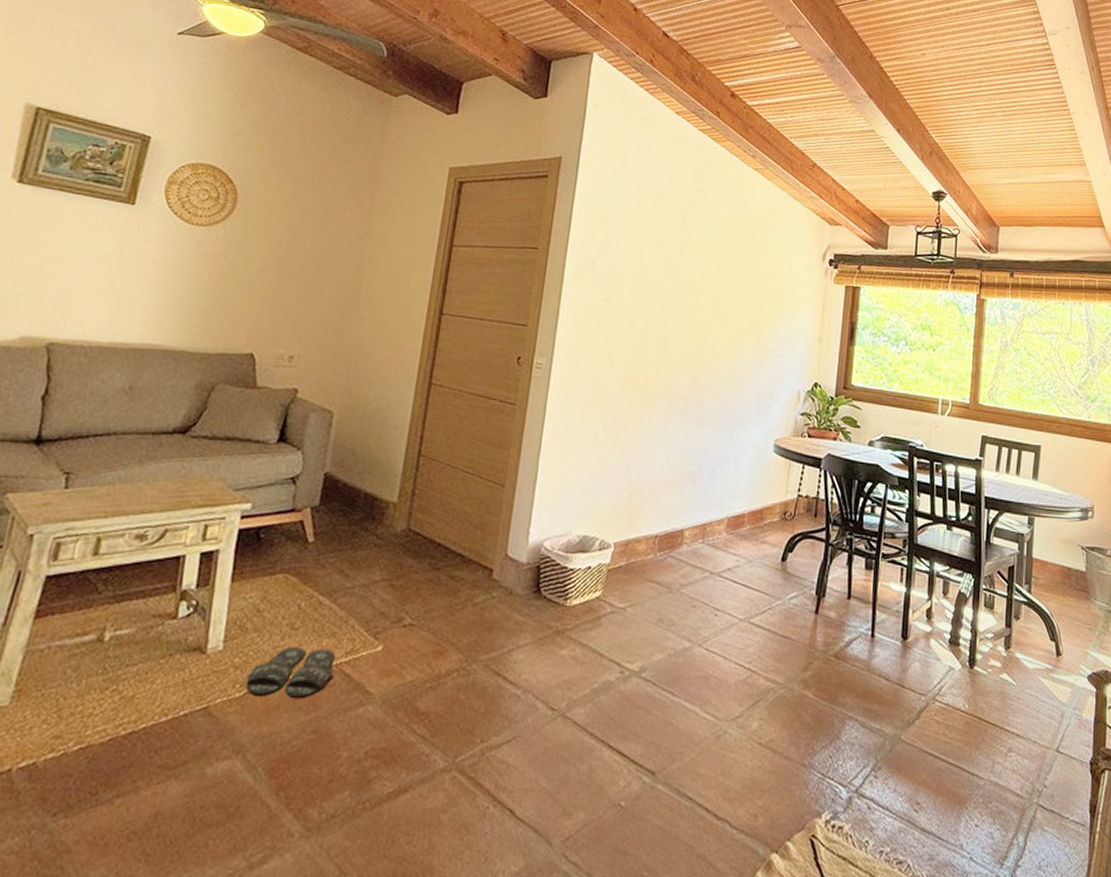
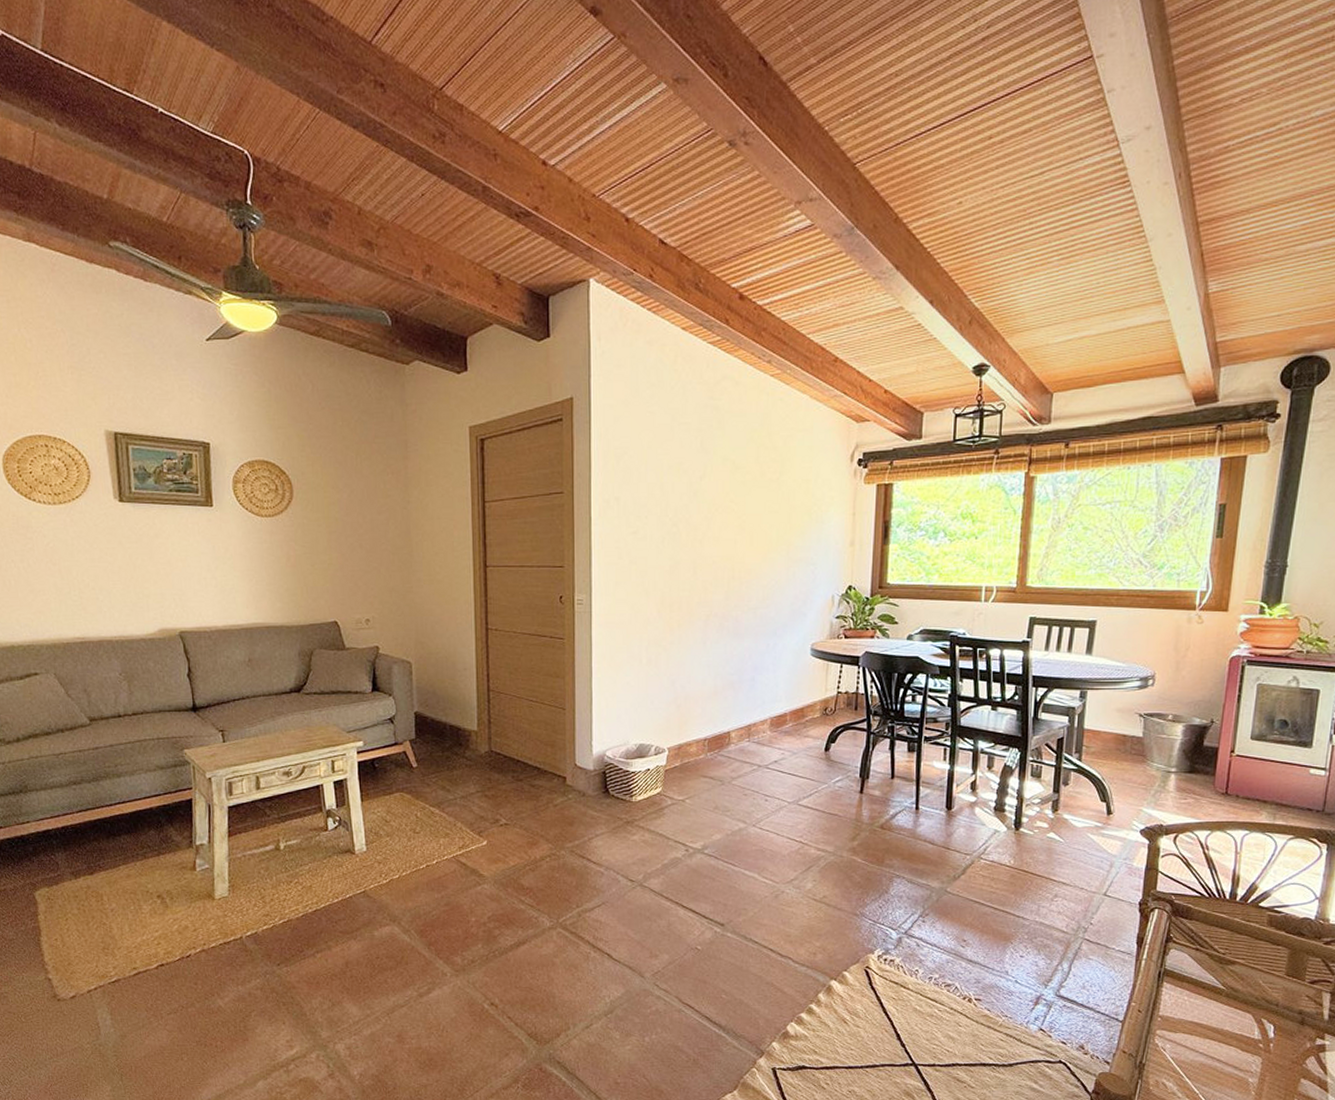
slippers: present [245,647,335,698] -> none [389,846,453,882]

